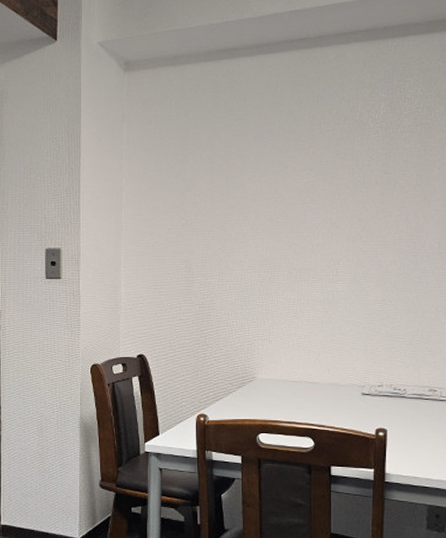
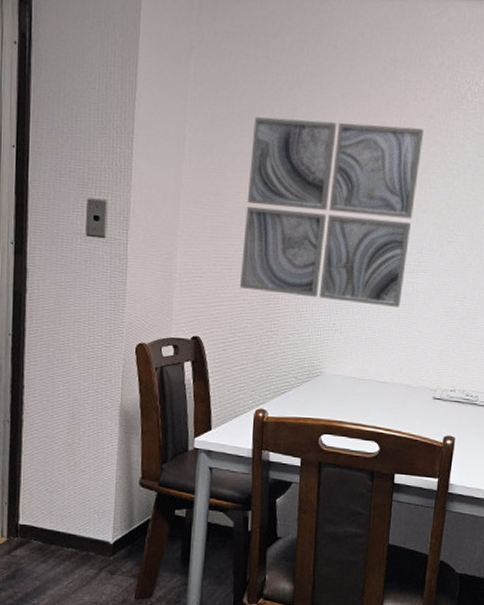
wall art: none [176,157,331,314] -> present [240,117,423,307]

